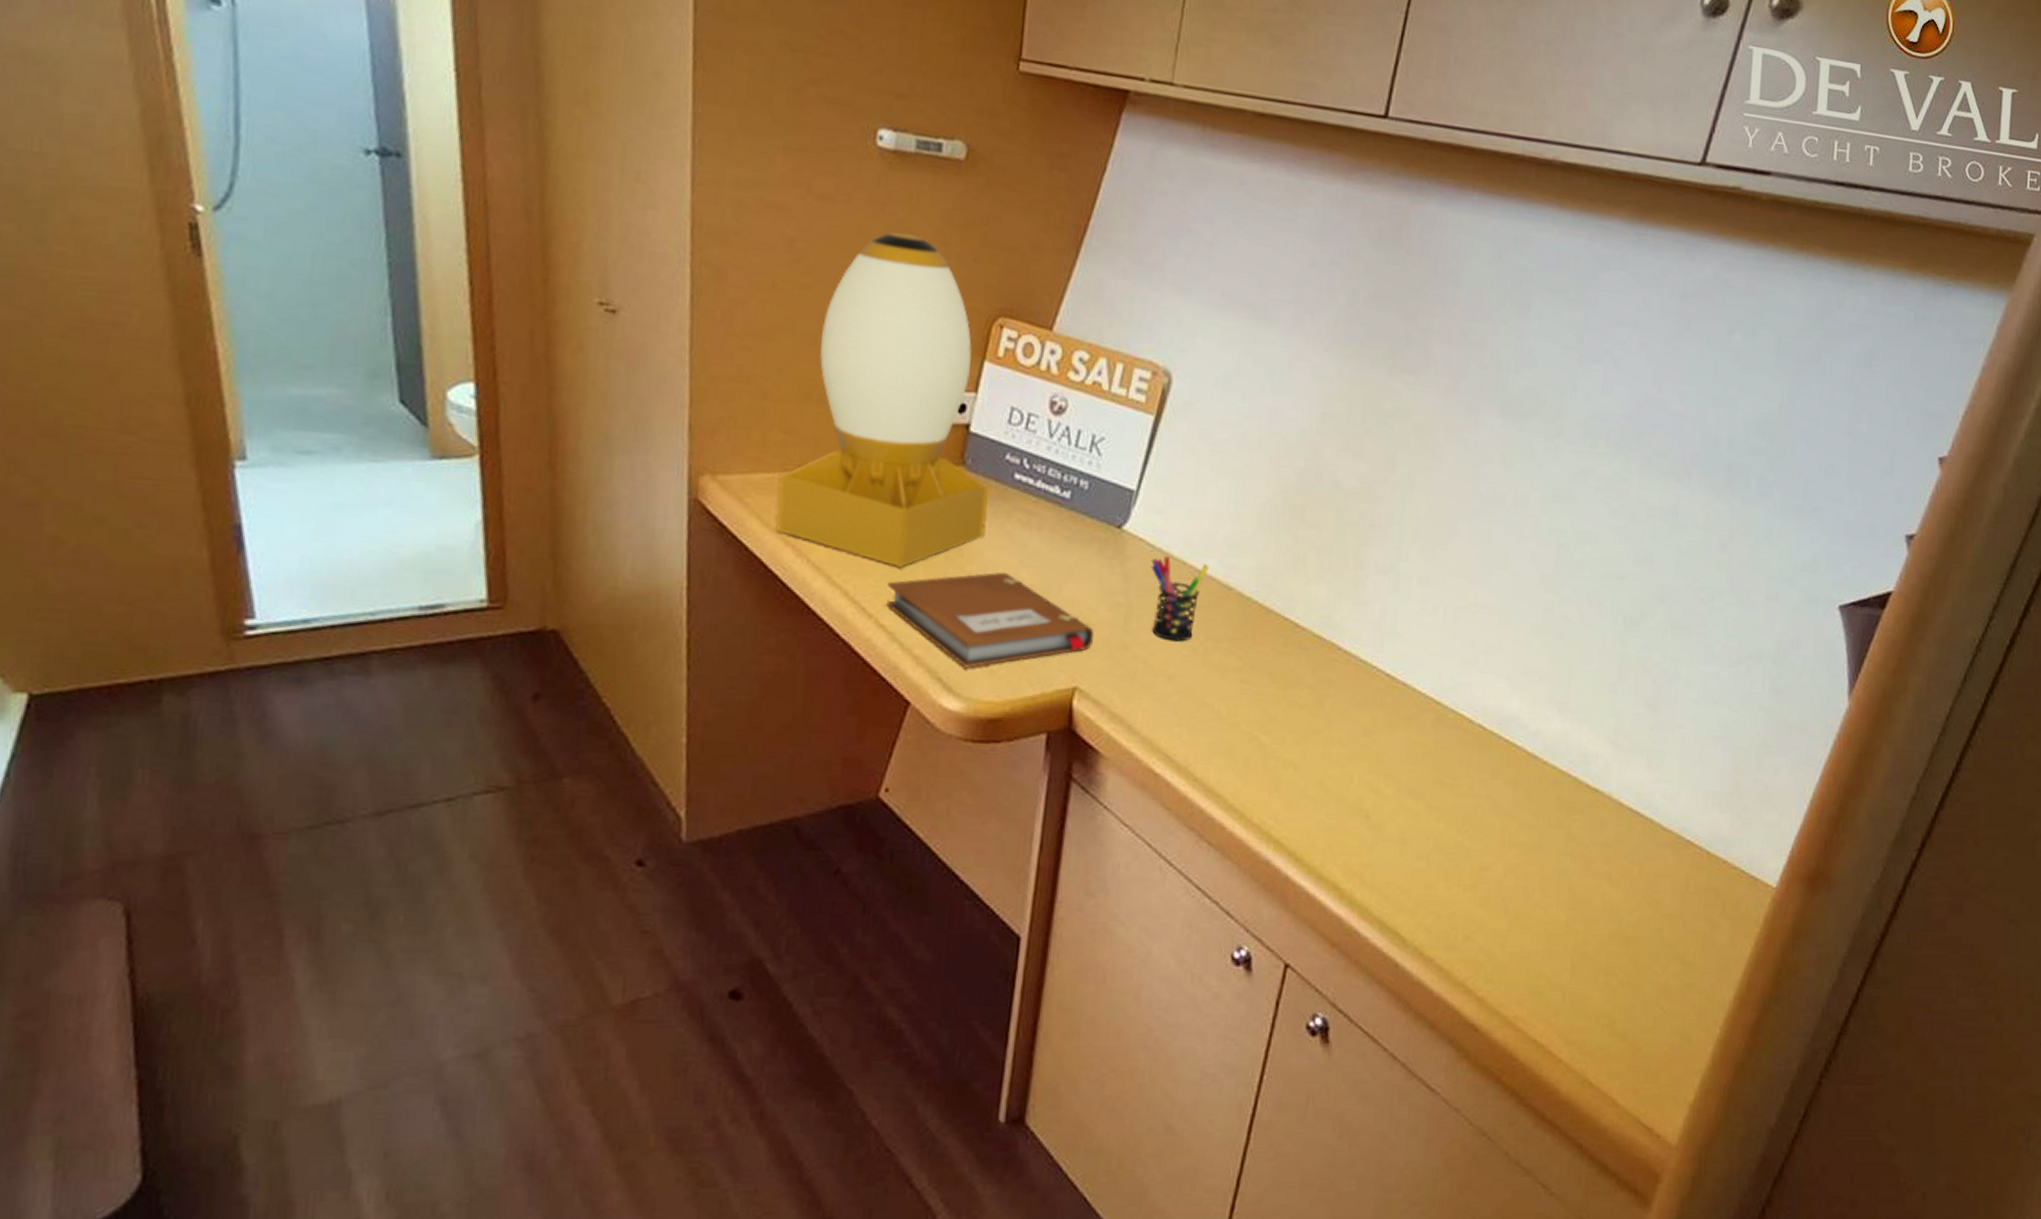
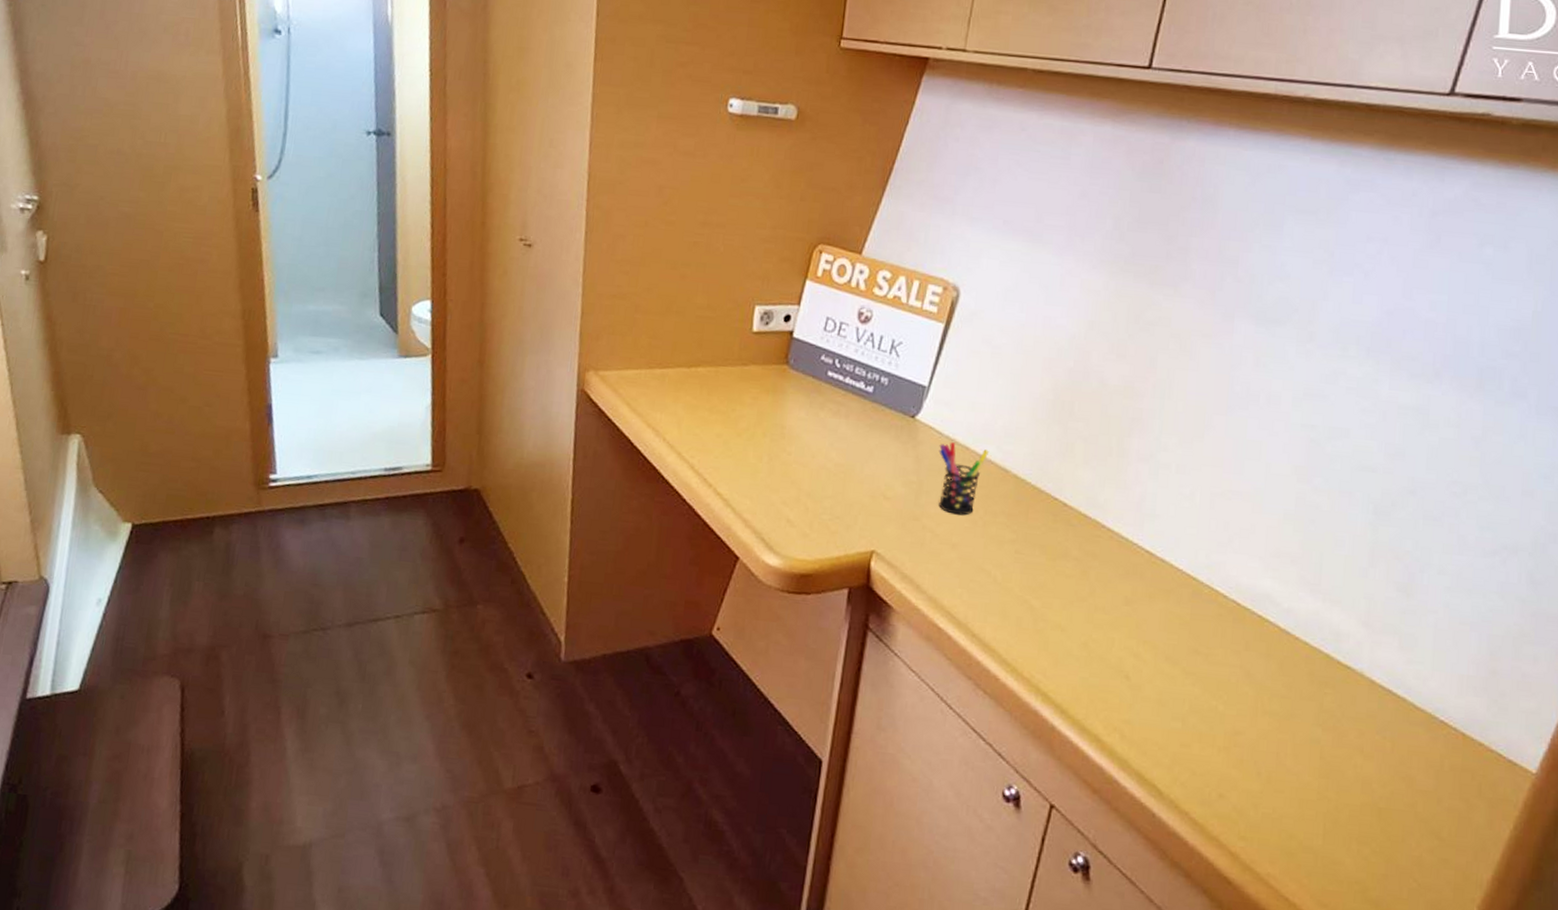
desk lamp: present [775,231,990,569] -> none [640,178,808,448]
notebook: present [886,571,1095,669] -> none [723,452,890,532]

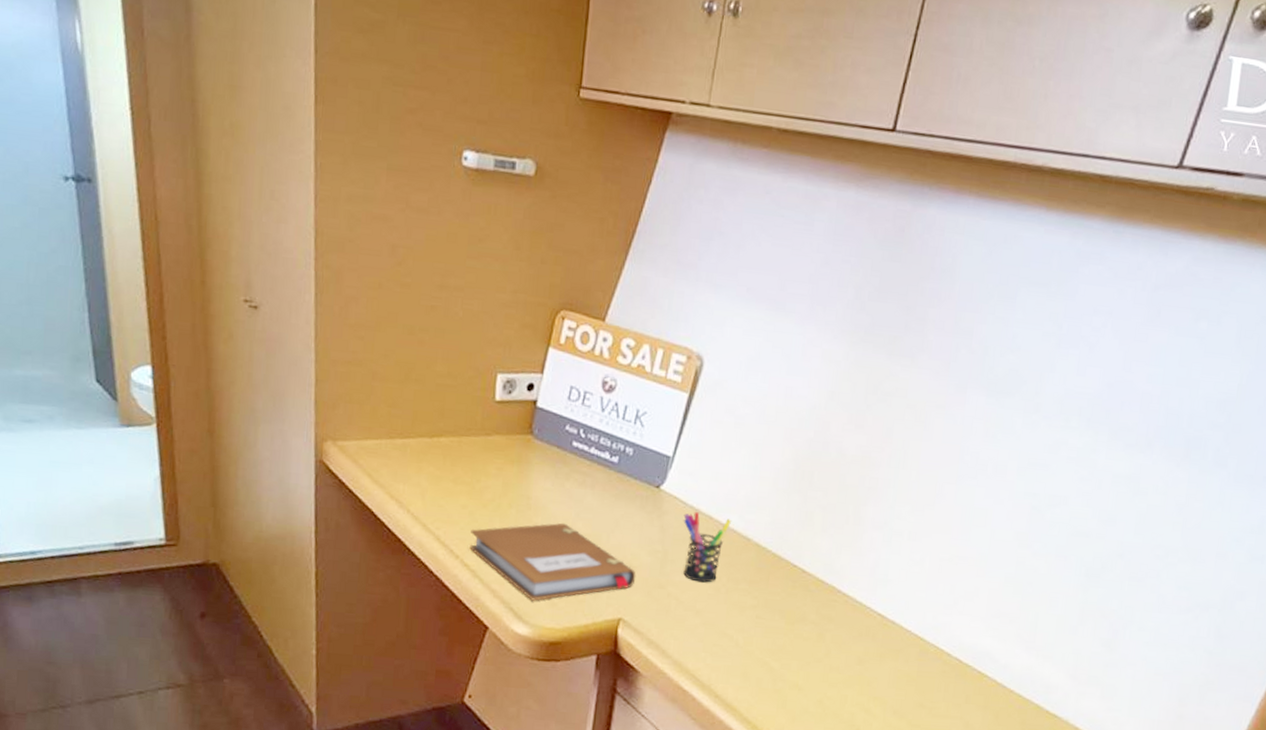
notebook: none [723,452,890,532] -> present [469,522,636,601]

